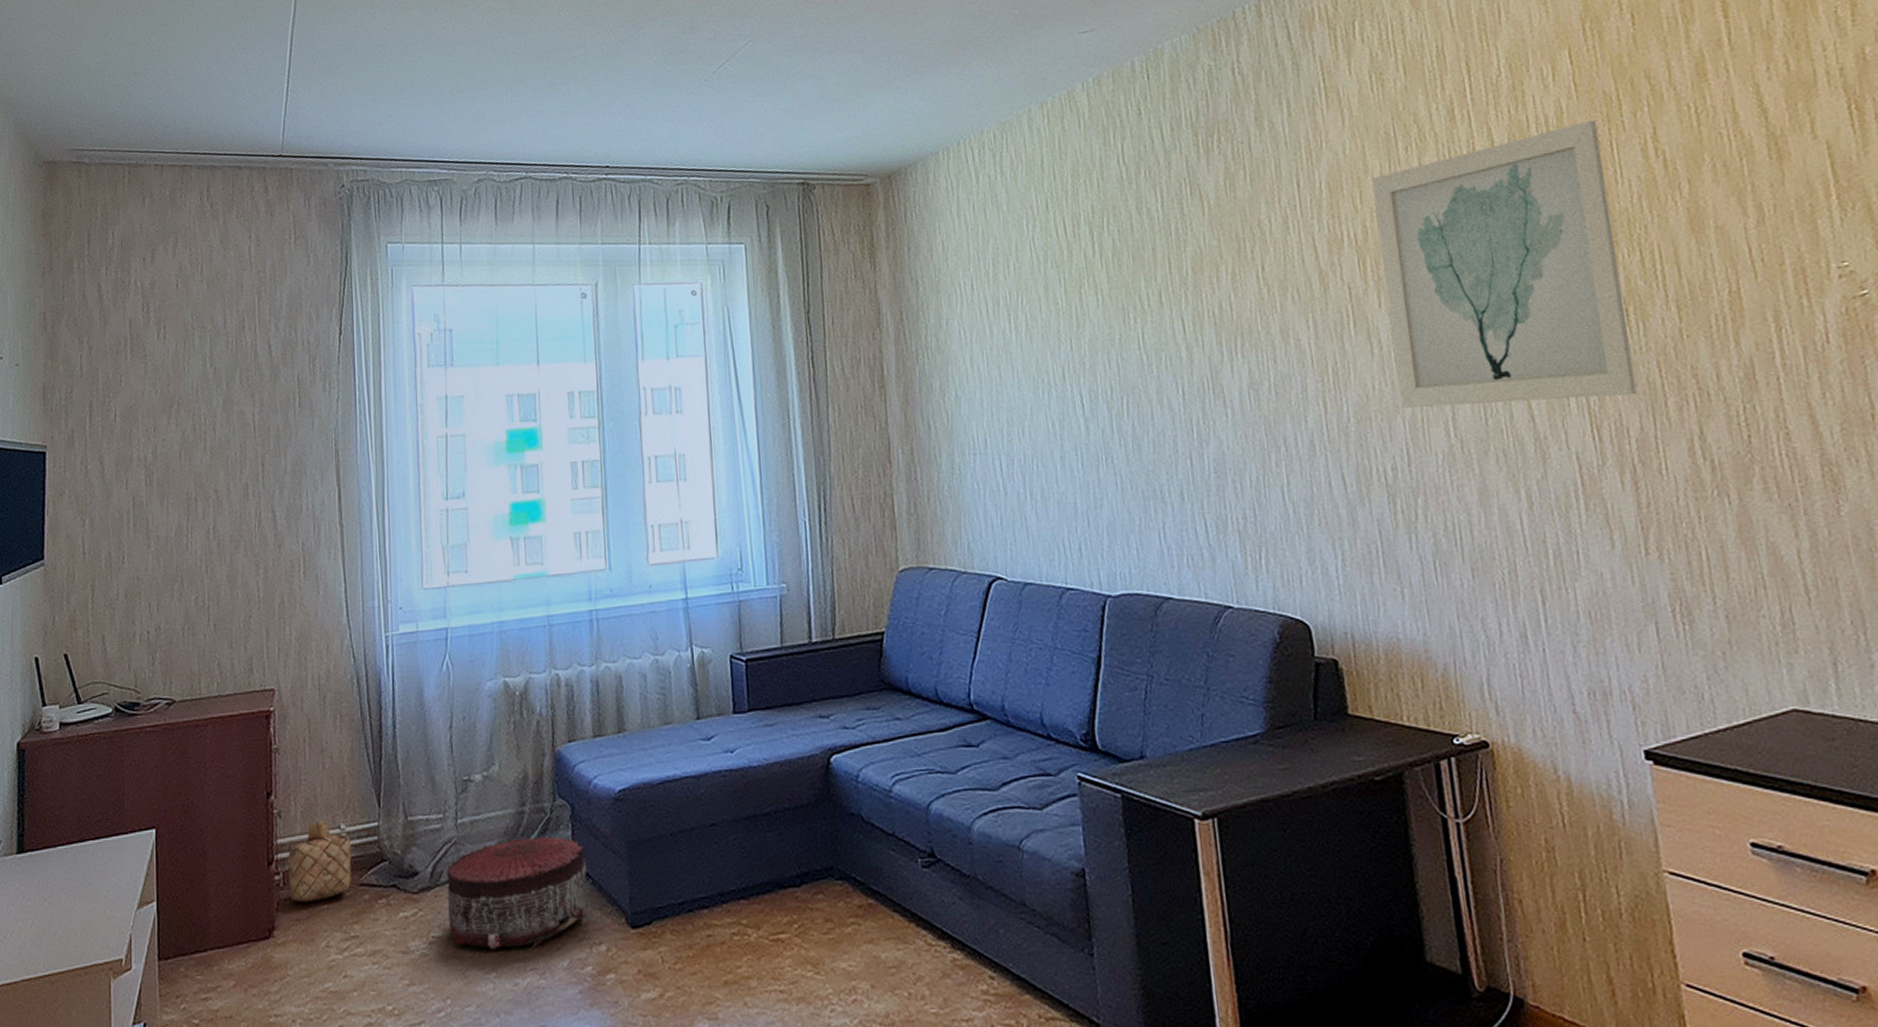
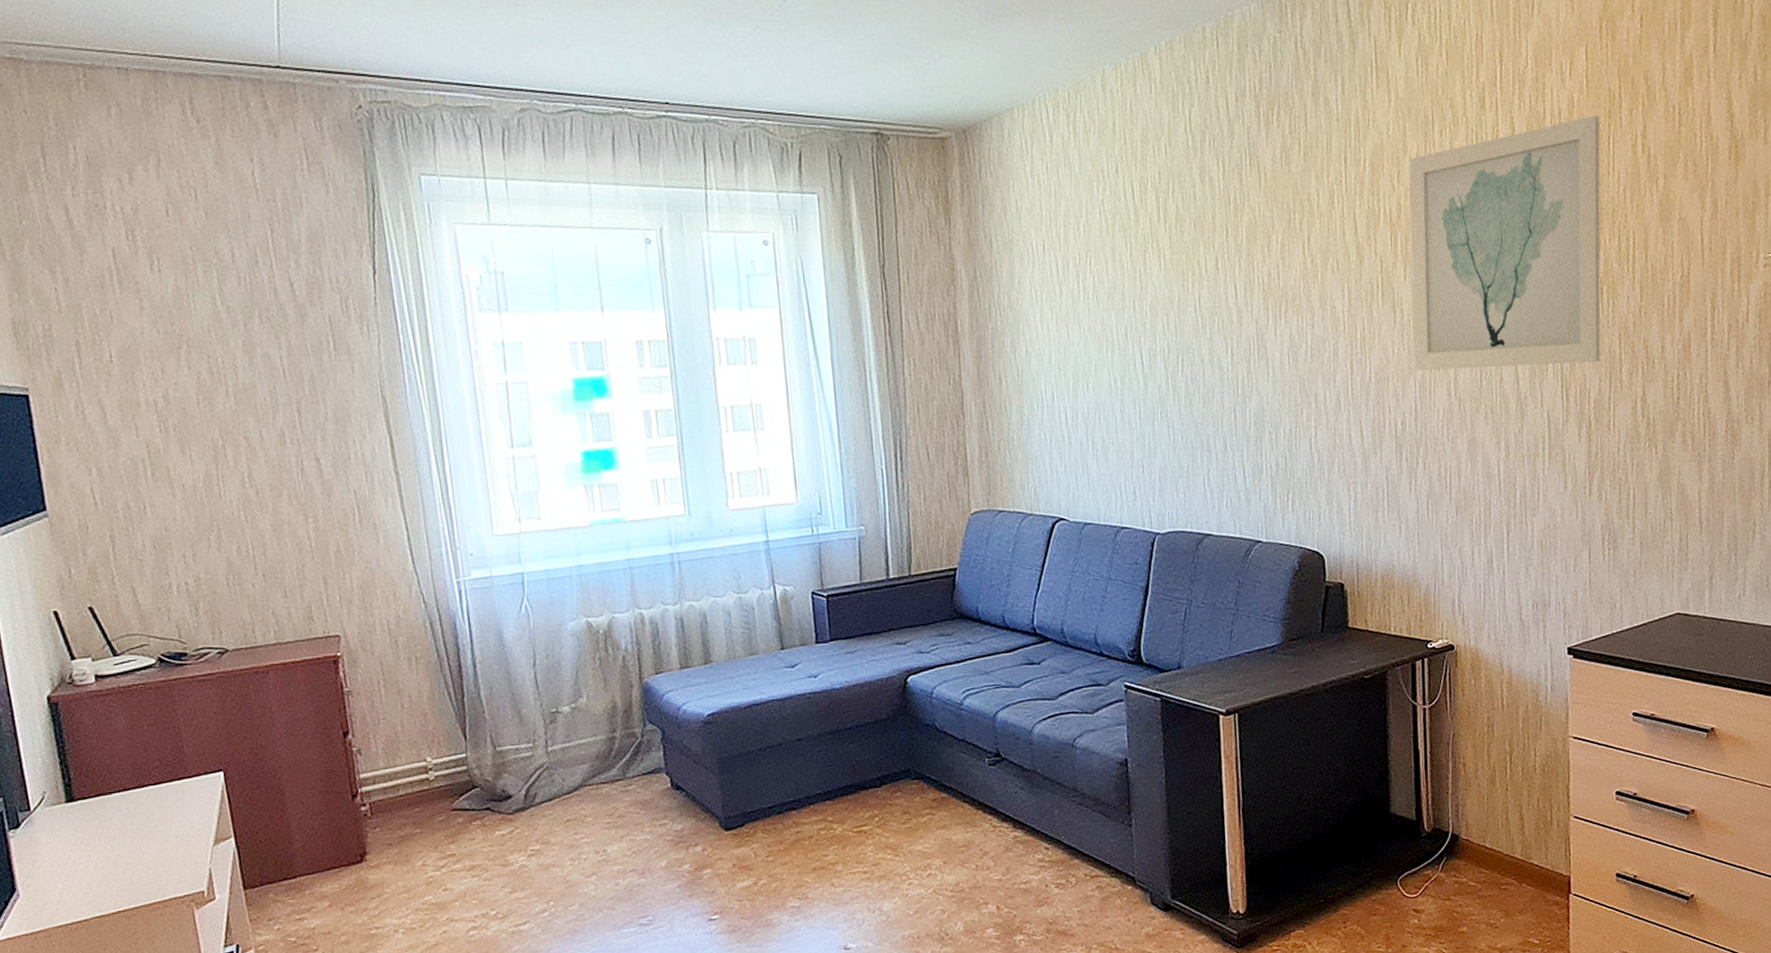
basket: present [288,819,352,902] -> none [373,753,443,829]
pouf: present [447,836,587,950] -> none [540,757,680,857]

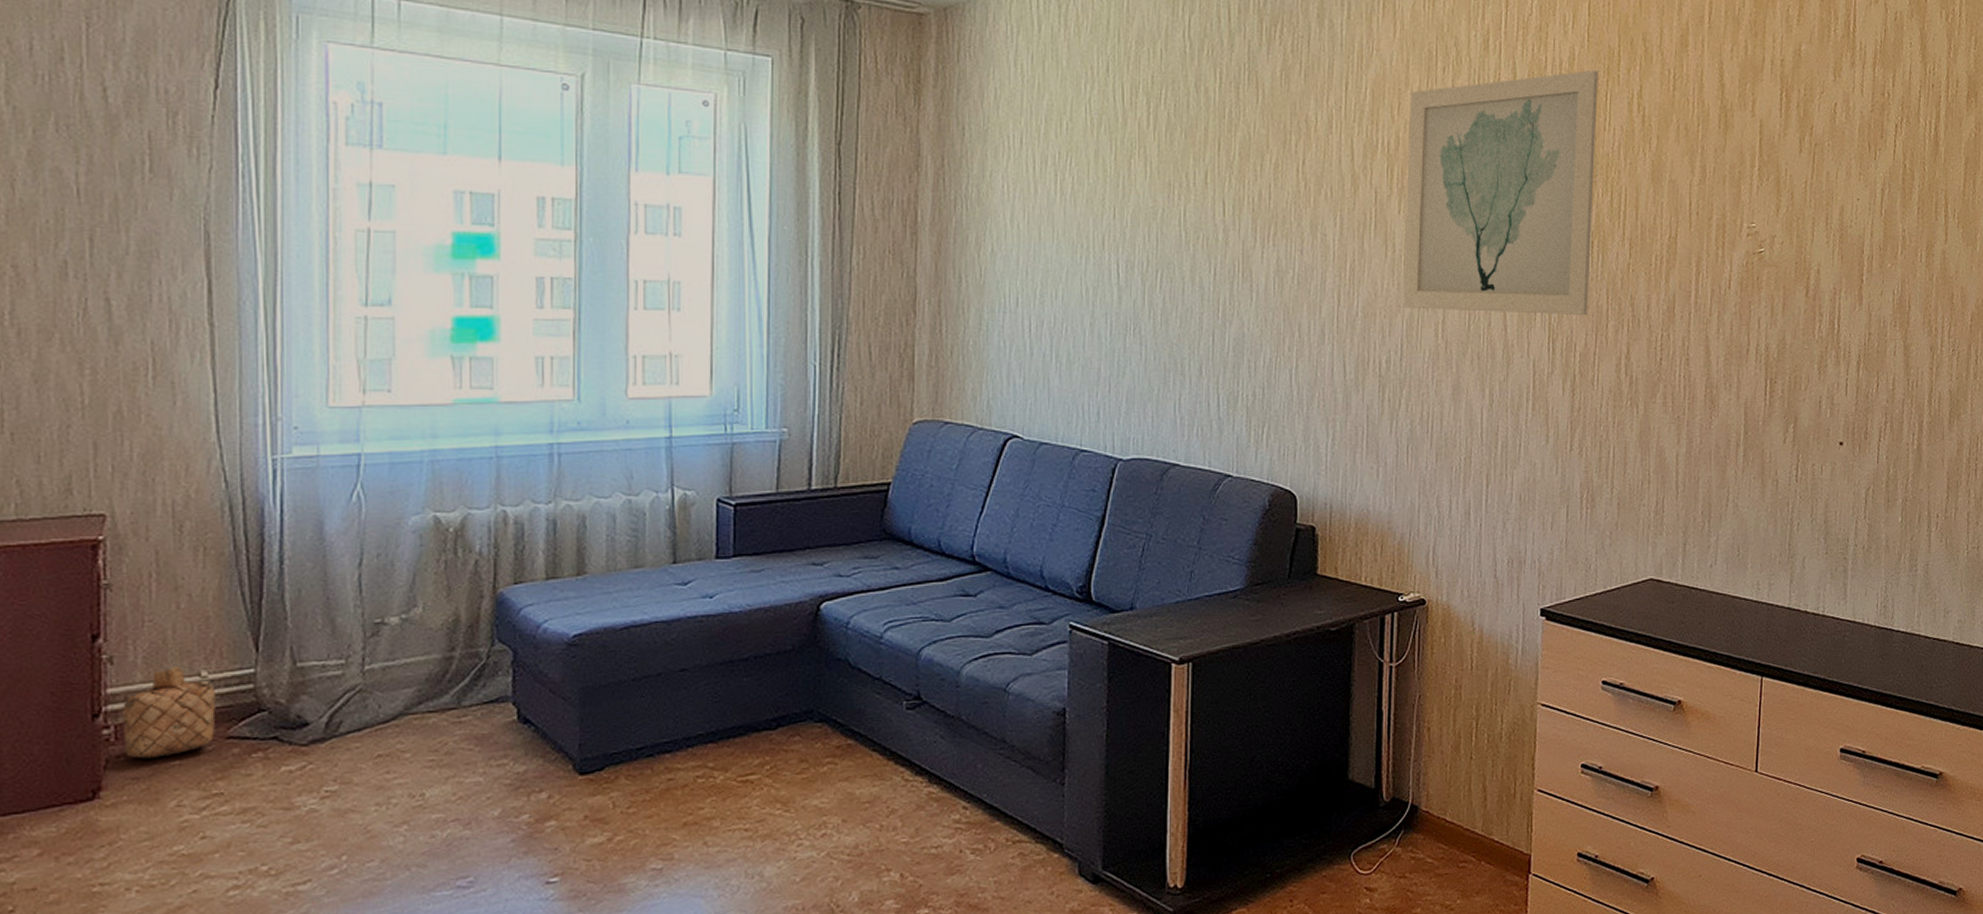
basket: none [373,753,443,829] -> present [123,665,216,759]

